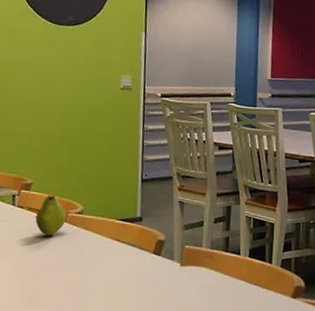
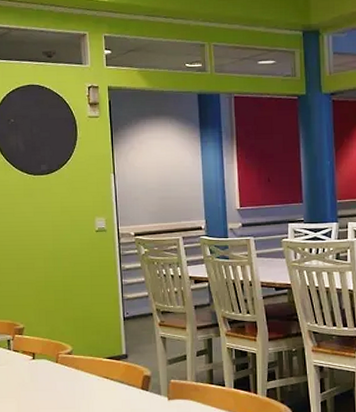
fruit: present [35,195,66,235] -> none [30,338,57,376]

